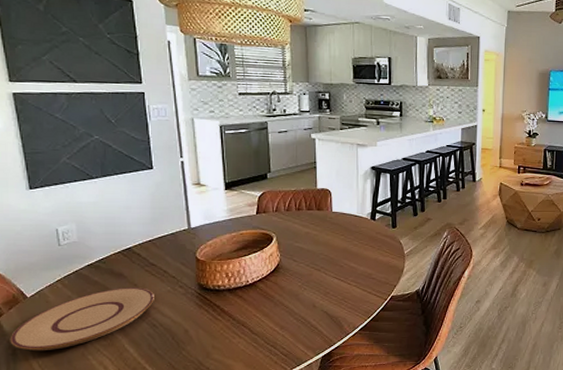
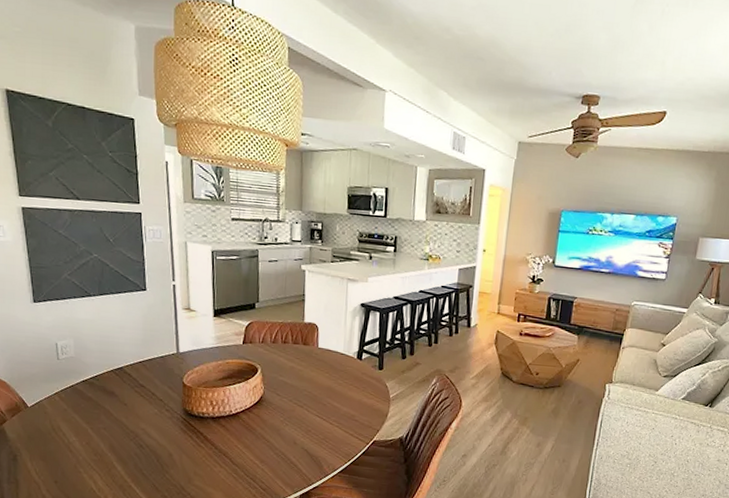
plate: present [10,287,154,351] -> none [11,405,142,460]

